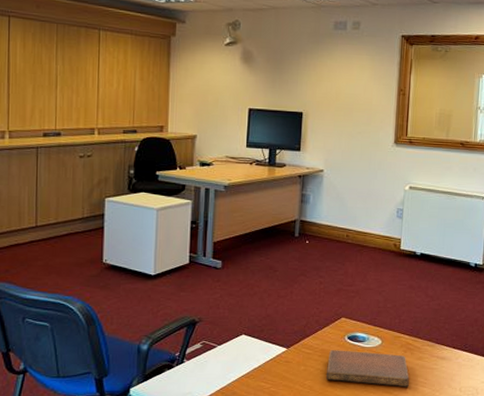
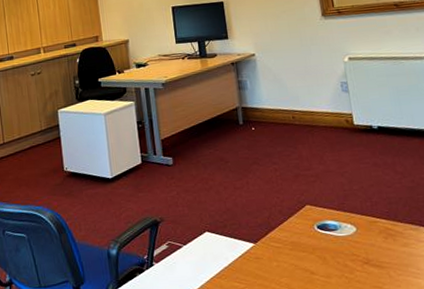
notebook: present [325,350,409,387] -> none [300,241,400,280]

